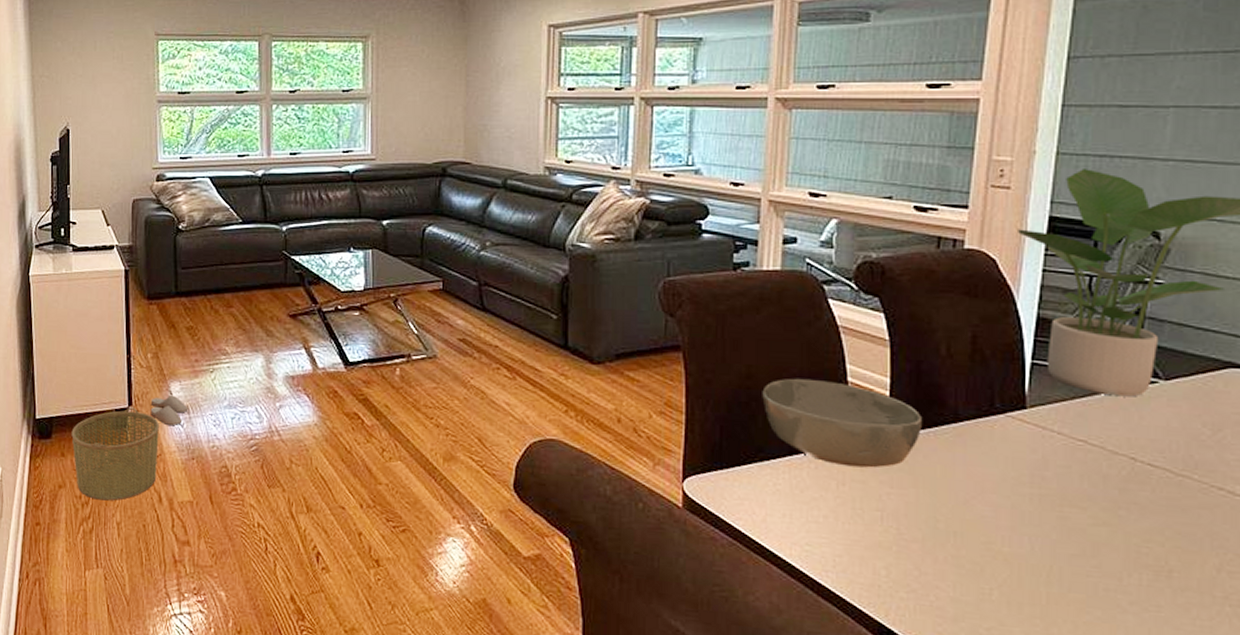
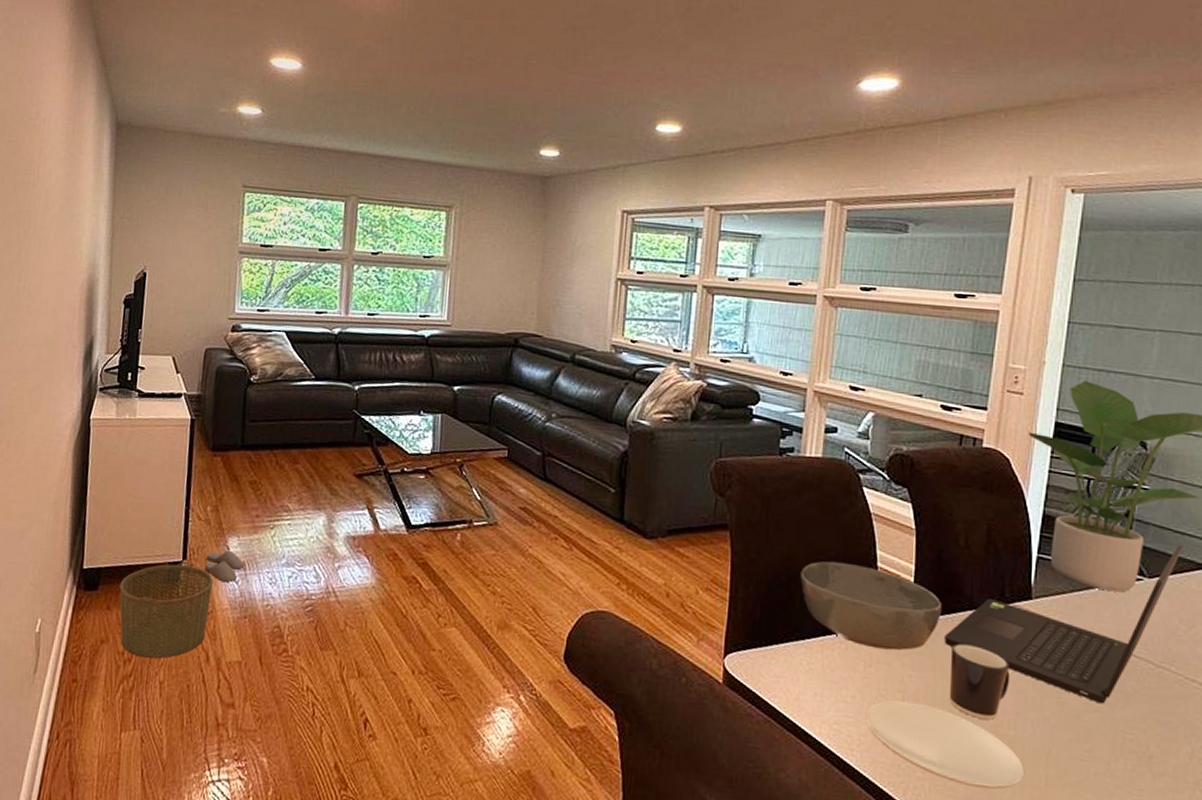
plate: none [840,519,1021,608] -> present [865,700,1024,789]
laptop: none [926,343,1207,517] -> present [944,545,1184,704]
mug: none [933,458,1003,536] -> present [949,643,1011,720]

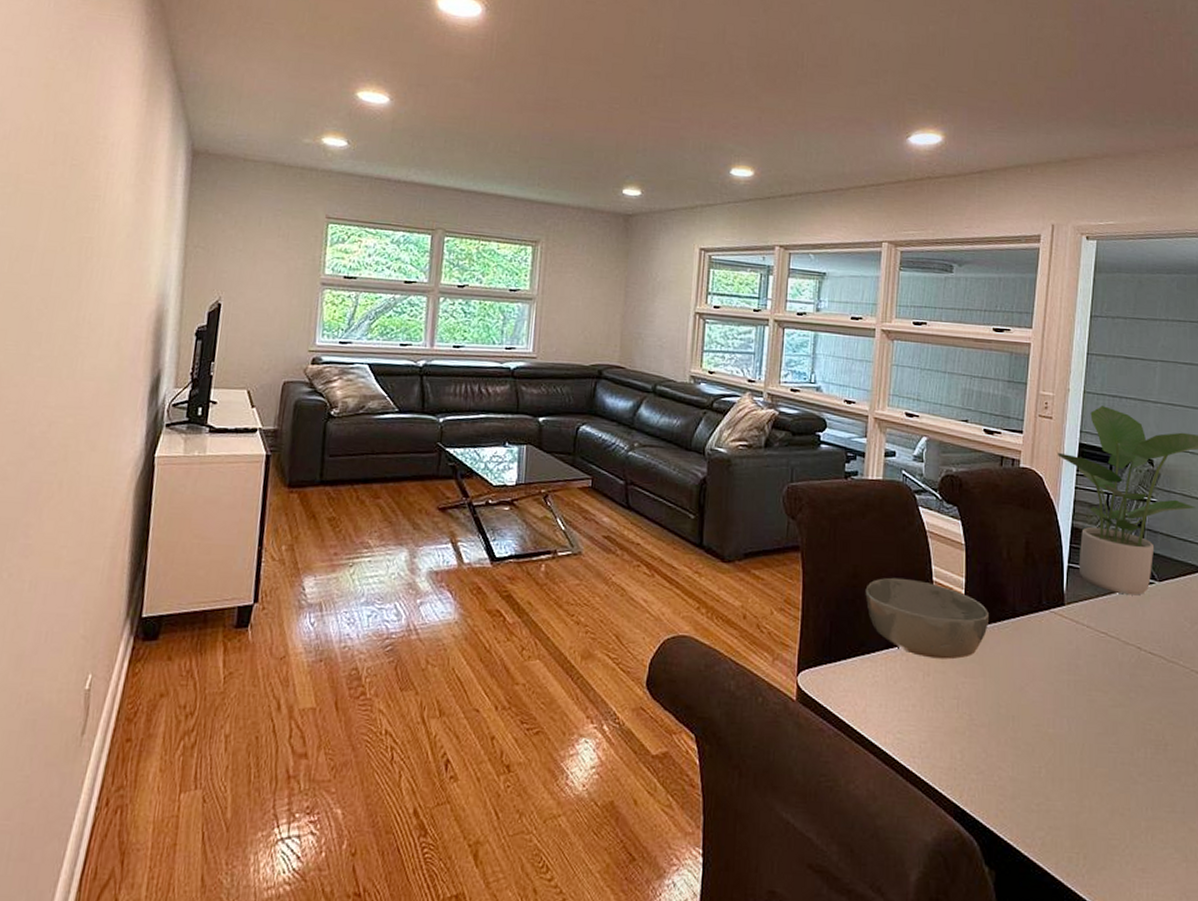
basket: present [119,561,213,659] -> none [182,604,287,711]
slippers: present [205,550,245,582] -> none [278,590,322,624]
plate: present [865,700,1024,789] -> none [925,707,1062,786]
laptop: present [944,545,1184,704] -> none [992,551,1186,699]
mug: present [949,643,1011,720] -> none [997,650,1049,720]

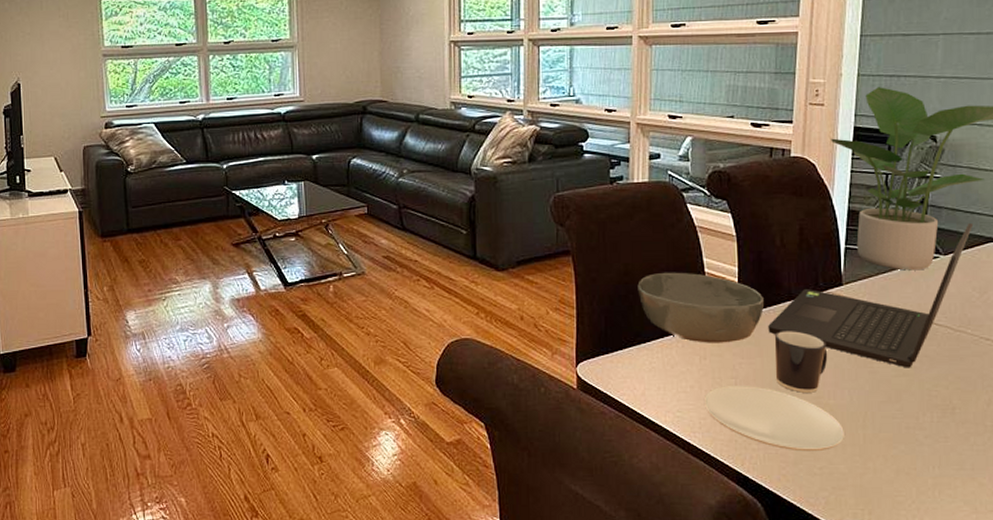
plate: none [925,707,1062,786] -> present [703,386,844,452]
laptop: none [992,551,1186,699] -> present [768,224,974,368]
mug: none [997,650,1049,720] -> present [774,331,828,393]

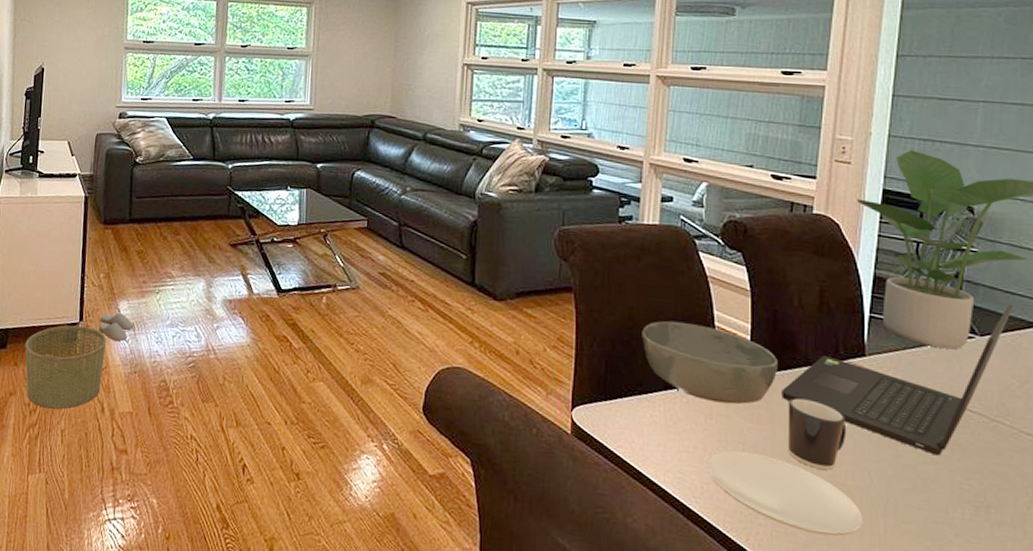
basket: none [35,337,118,425] -> present [25,322,106,409]
slippers: none [108,323,144,351] -> present [99,312,134,341]

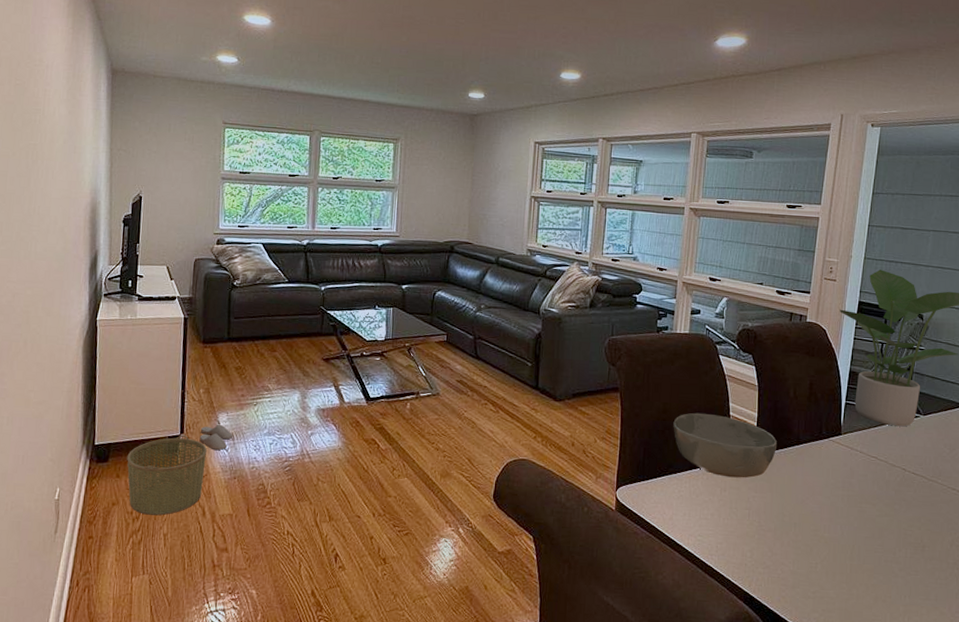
plate: present [707,450,862,536] -> none [721,515,835,578]
laptop: present [782,305,1014,456] -> none [779,390,948,510]
mug: present [787,398,847,470] -> none [782,471,826,526]

